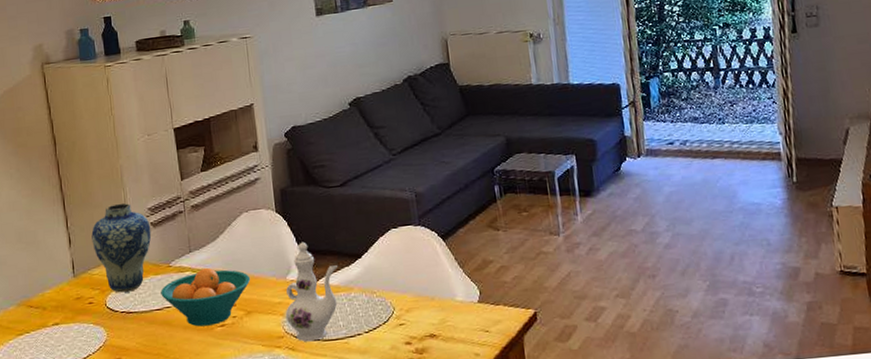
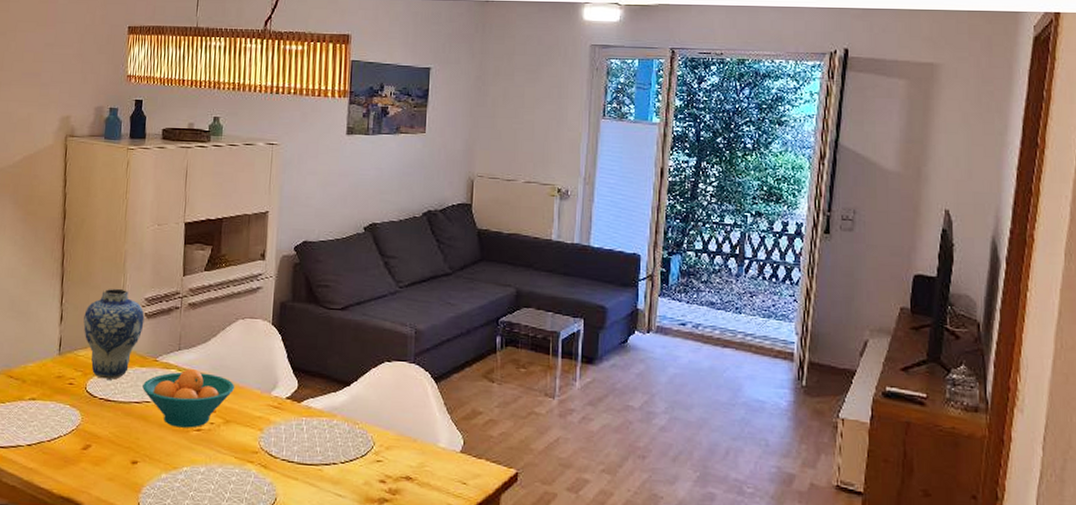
ewer: present [285,241,339,342] -> none [263,359,326,463]

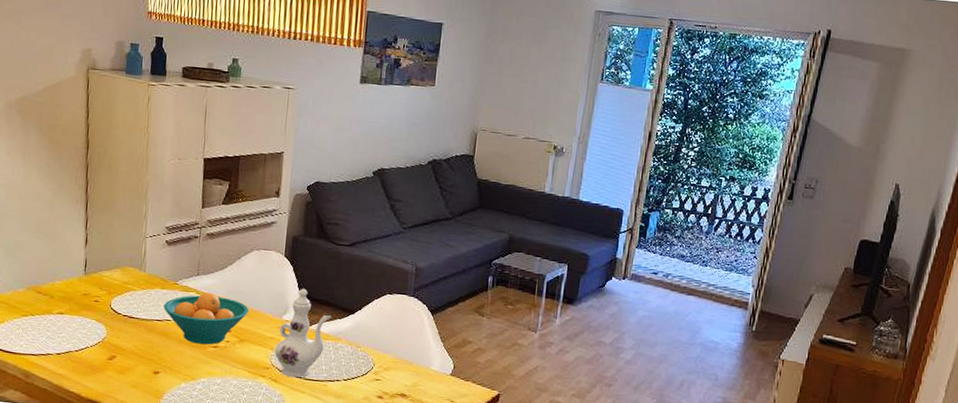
vase: present [83,288,145,379] -> none [107,216,166,299]
ewer: none [263,359,326,463] -> present [274,288,332,378]

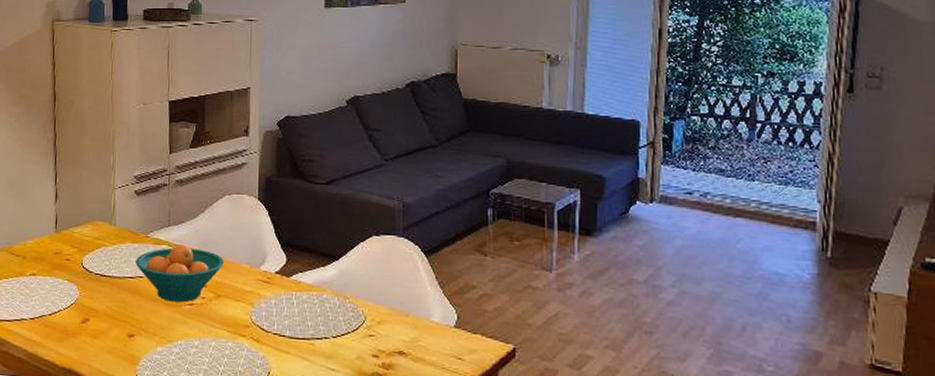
ewer: present [274,288,332,378] -> none [254,234,314,337]

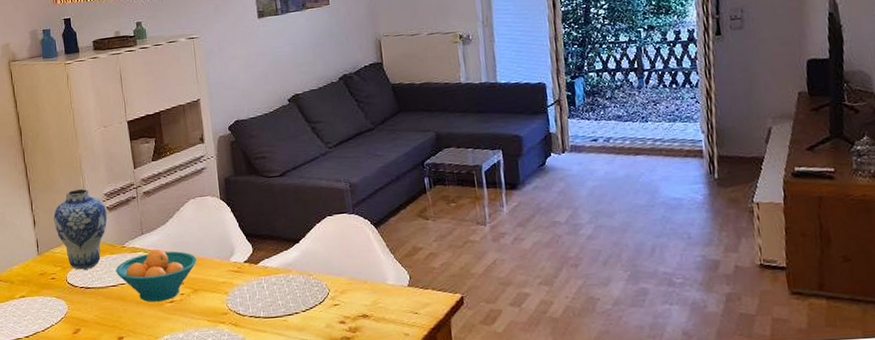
vase: none [77,166,134,255] -> present [53,188,108,270]

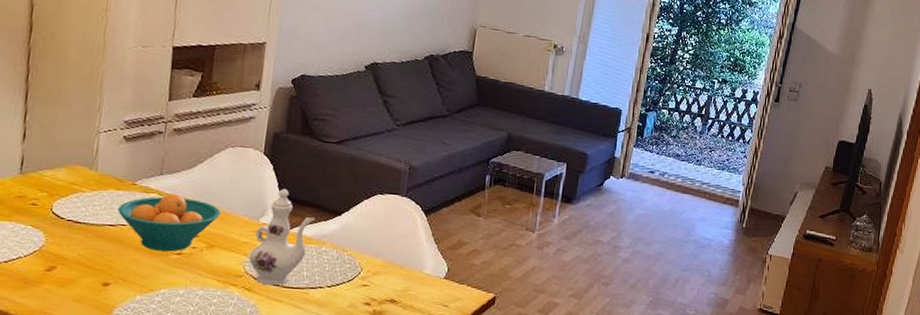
vase: present [53,188,108,270] -> none [50,108,123,201]
ewer: none [228,227,278,319] -> present [248,188,316,286]

